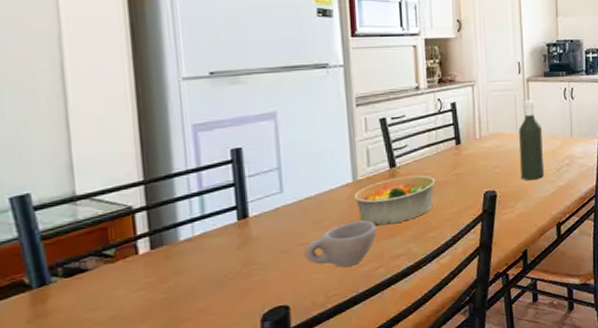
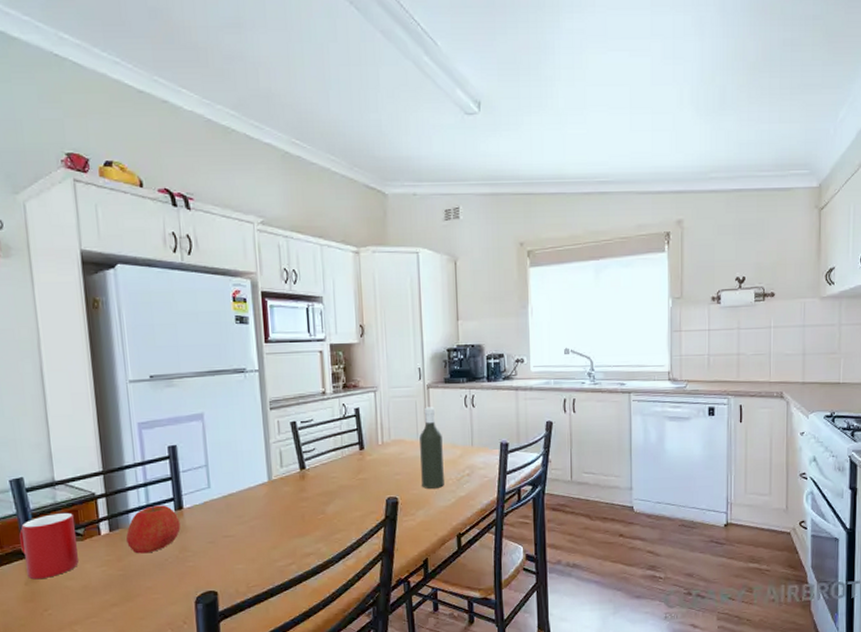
cup: none [21,232,106,316] -> present [19,513,79,580]
apple: none [173,214,244,272] -> present [126,505,180,554]
cup: present [305,220,377,267] -> none [229,517,290,560]
bowl: present [354,175,436,226] -> none [269,478,341,525]

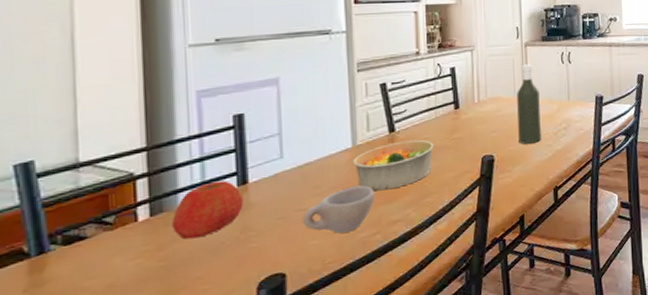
cup: present [19,513,79,580] -> none [22,198,104,285]
cup: none [229,517,290,560] -> present [303,185,375,234]
bowl: none [269,478,341,525] -> present [353,139,434,192]

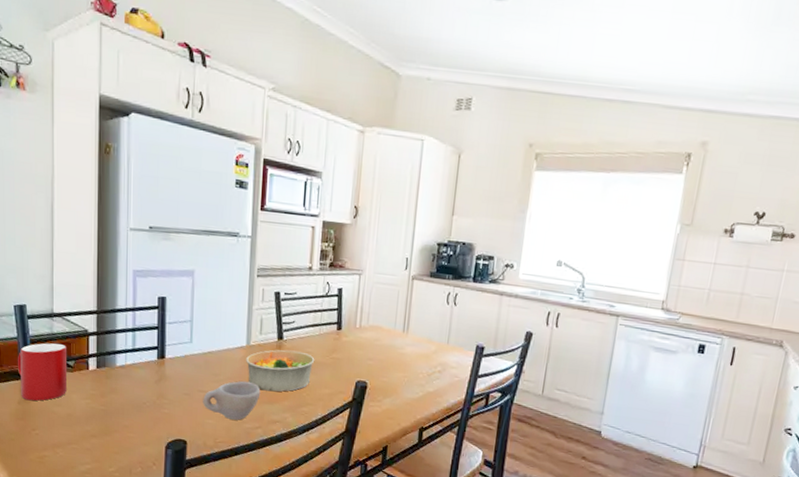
cup: none [22,198,104,285] -> present [18,343,66,401]
apple: present [172,180,243,240] -> none [111,350,161,395]
bottle: present [517,64,541,145] -> none [392,298,420,380]

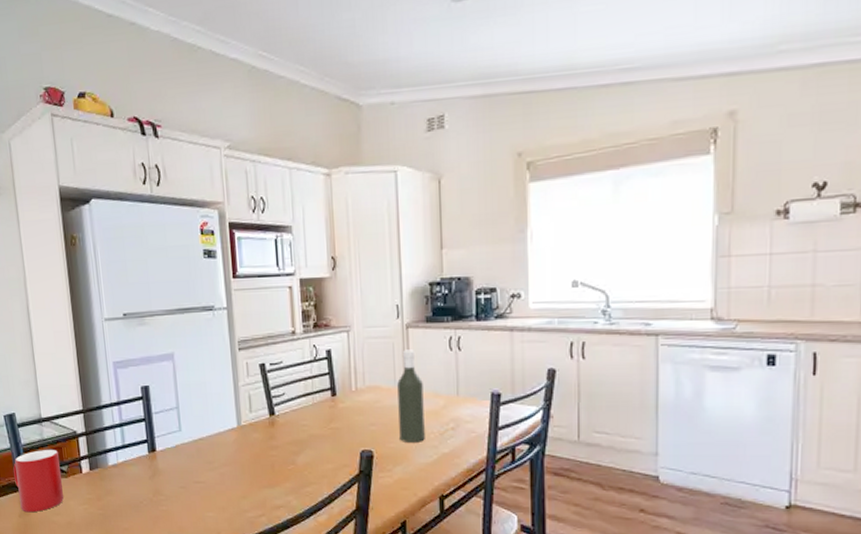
cup: present [203,381,261,420] -> none [200,465,259,510]
bowl: present [246,349,315,392] -> none [239,425,312,474]
bottle: none [392,298,420,380] -> present [397,349,425,442]

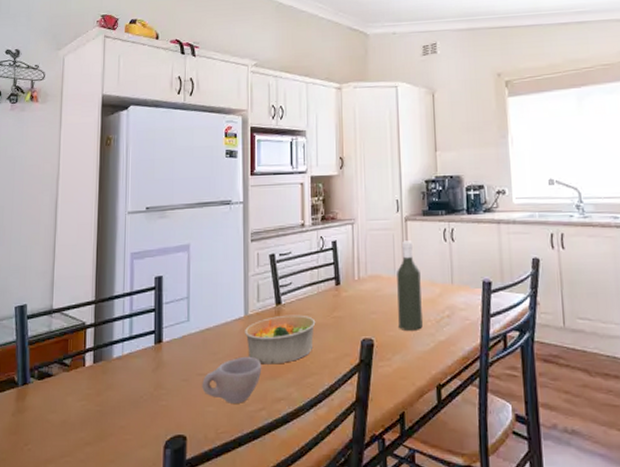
cup: present [13,450,64,513] -> none [14,342,64,411]
cup: none [200,465,259,510] -> present [202,356,262,403]
bowl: none [239,425,312,474] -> present [245,314,316,365]

